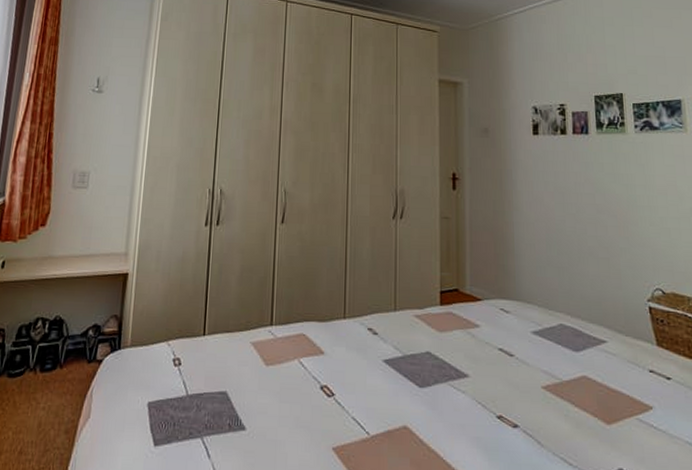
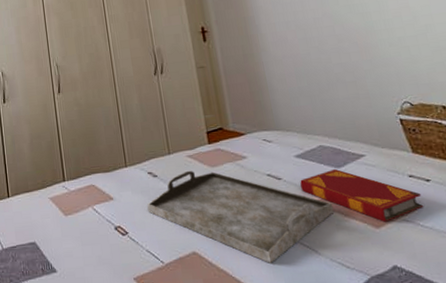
serving tray: none [361,332,565,449] -> present [147,170,334,263]
hardback book: none [533,352,661,419] -> present [300,168,424,222]

